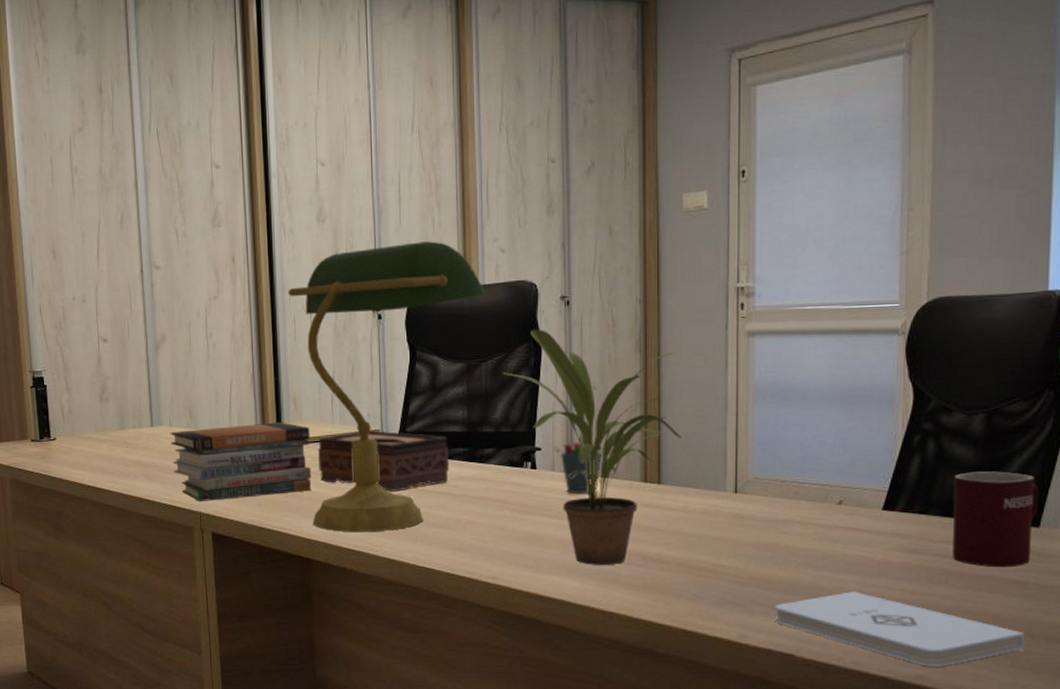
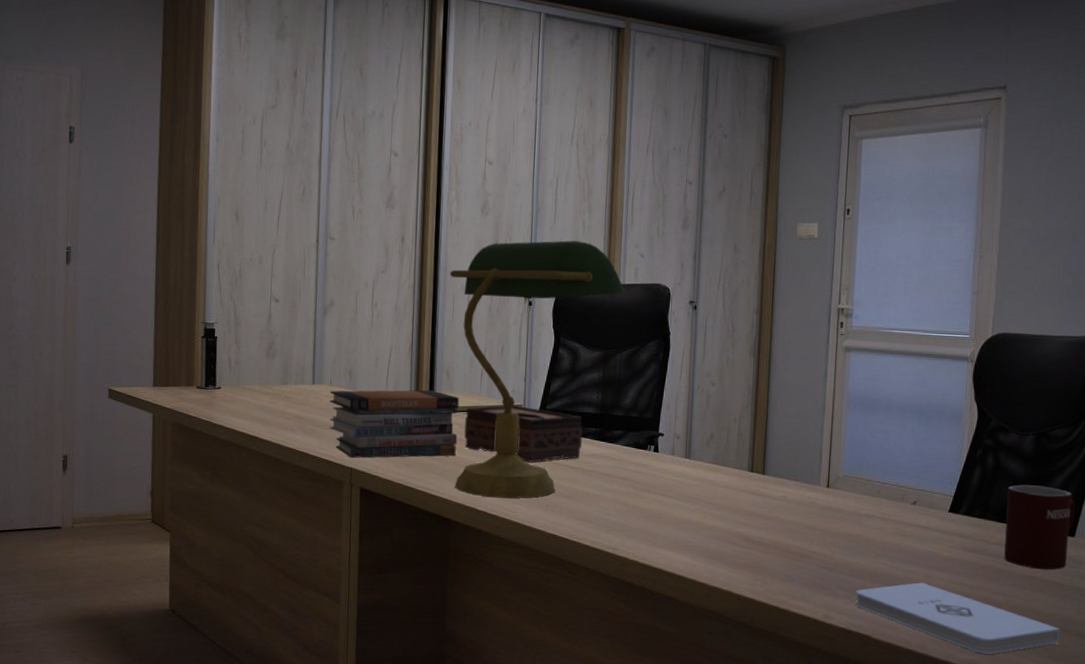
potted plant: present [502,329,682,565] -> none [635,327,785,544]
pen holder: present [561,430,603,495] -> none [680,421,717,479]

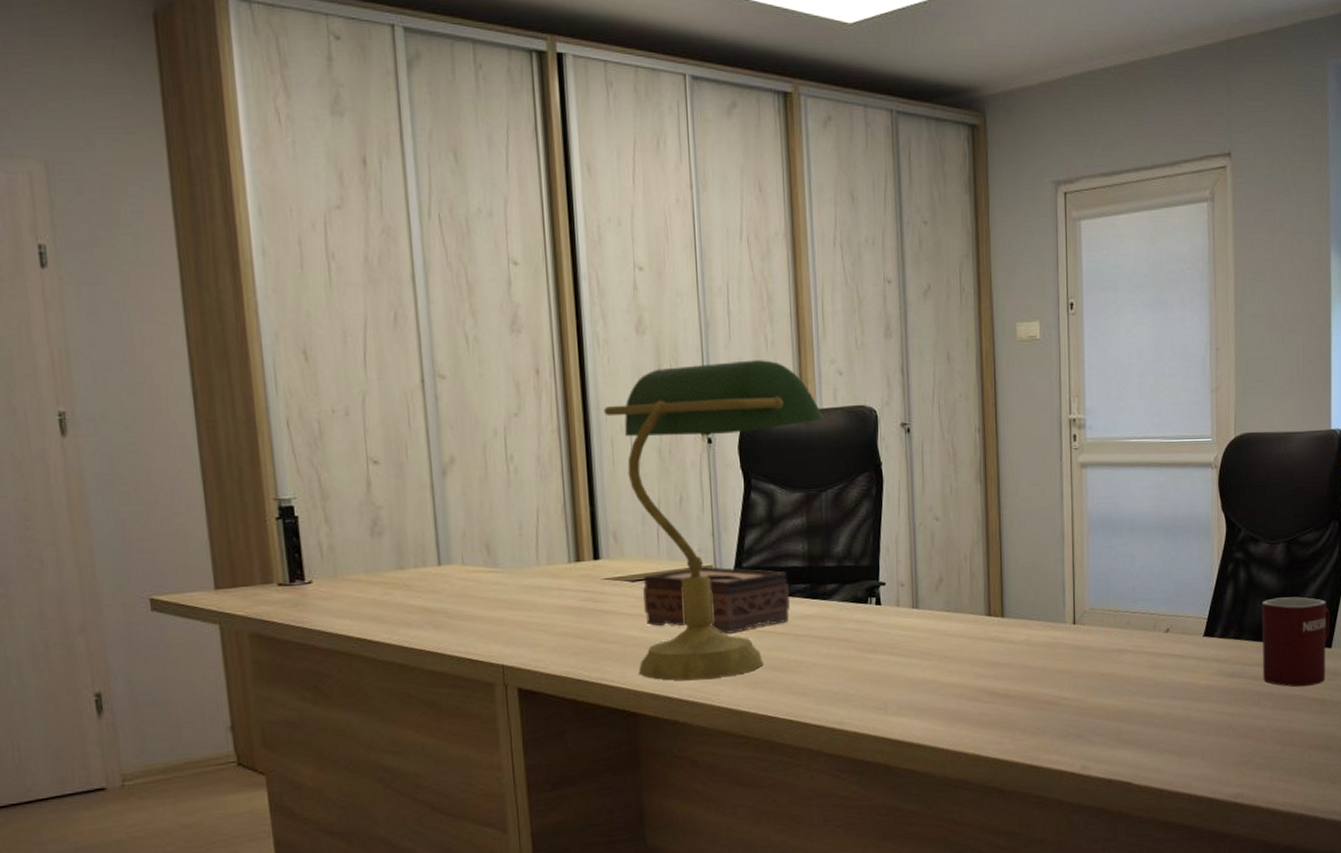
book stack: present [329,390,460,458] -> none [463,558,636,652]
notepad: present [855,582,1060,654] -> none [1113,716,1323,785]

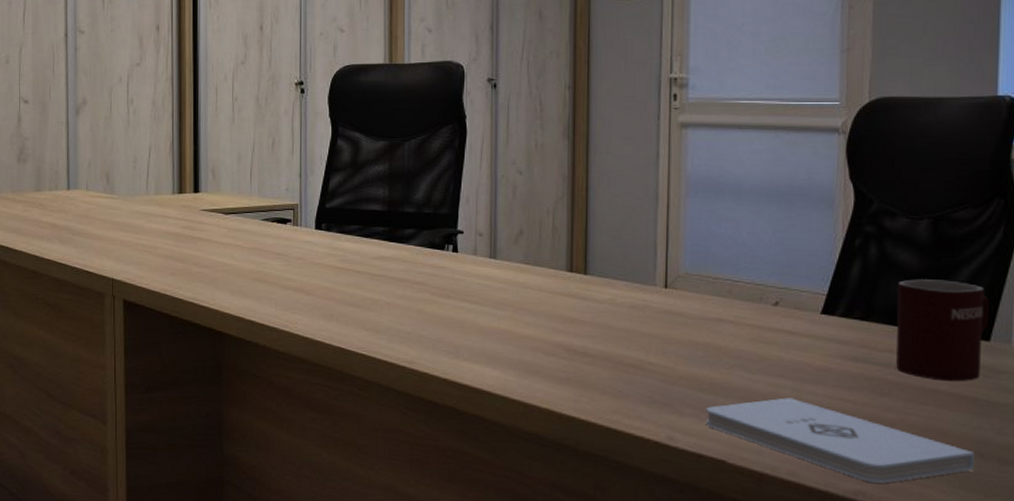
desk lamp: present [604,360,824,681] -> none [211,18,411,308]
tissue box: present [643,566,791,634] -> none [235,205,369,268]
notepad: none [1113,716,1323,785] -> present [705,397,974,483]

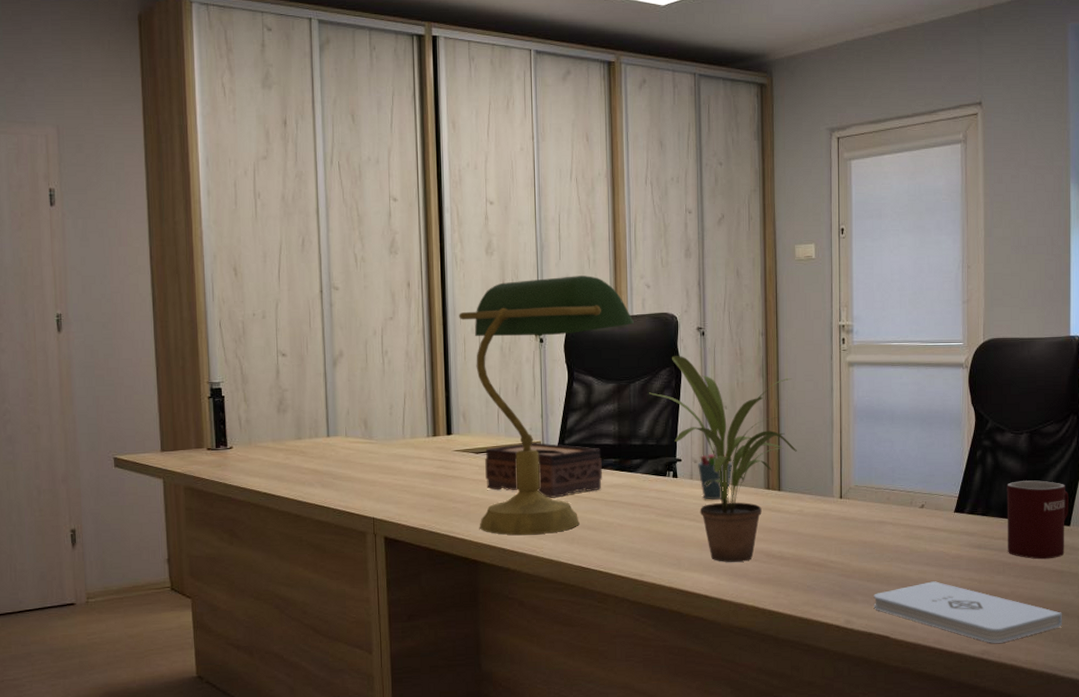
desk lamp: none [211,18,411,308] -> present [459,275,634,536]
tissue box: none [235,205,369,268] -> present [485,443,603,498]
potted plant: none [426,110,610,356] -> present [648,355,797,562]
pen holder: none [483,215,527,281] -> present [698,444,733,500]

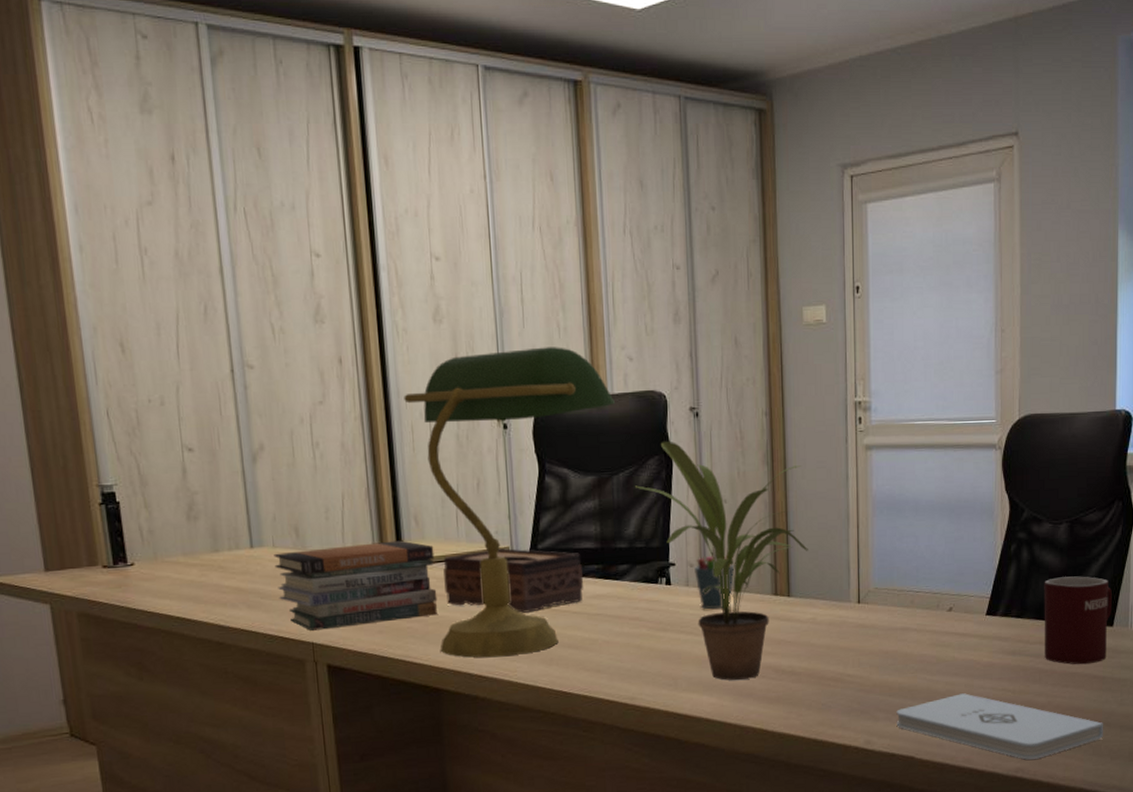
book stack: none [346,433,479,507] -> present [273,540,438,631]

